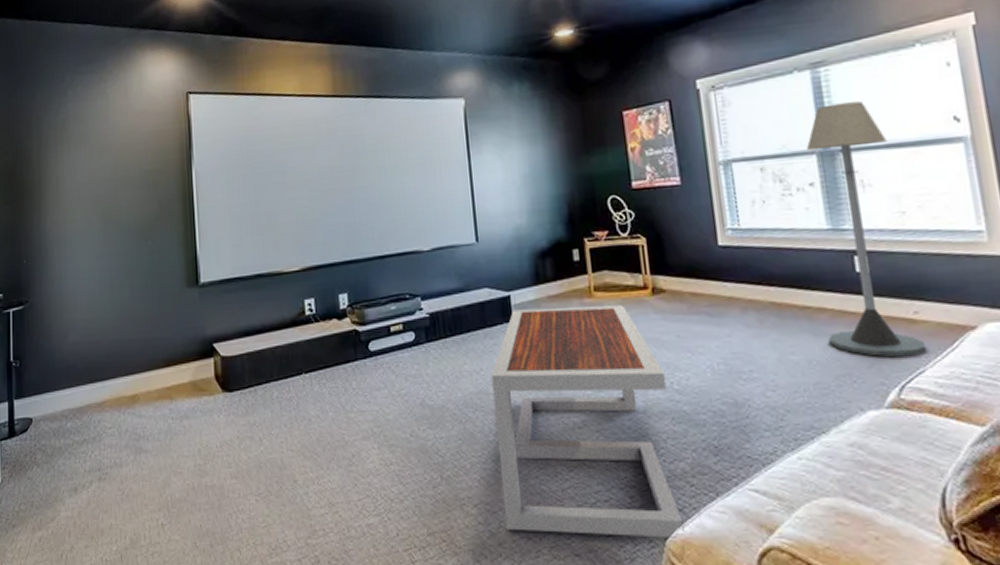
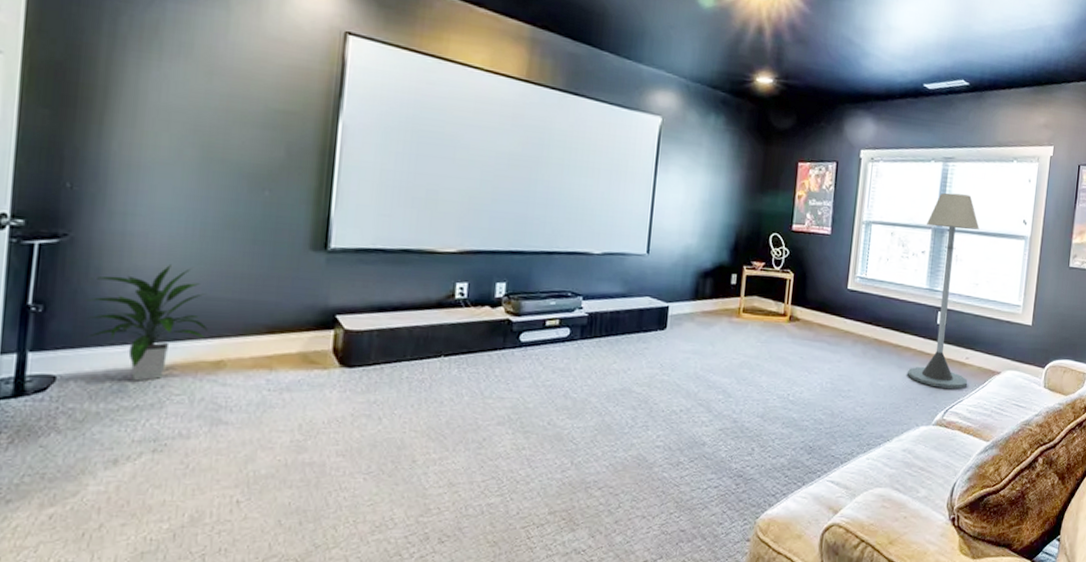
indoor plant: none [43,314,123,418] -> present [85,263,208,381]
coffee table: present [491,305,684,538] -> none [624,319,785,517]

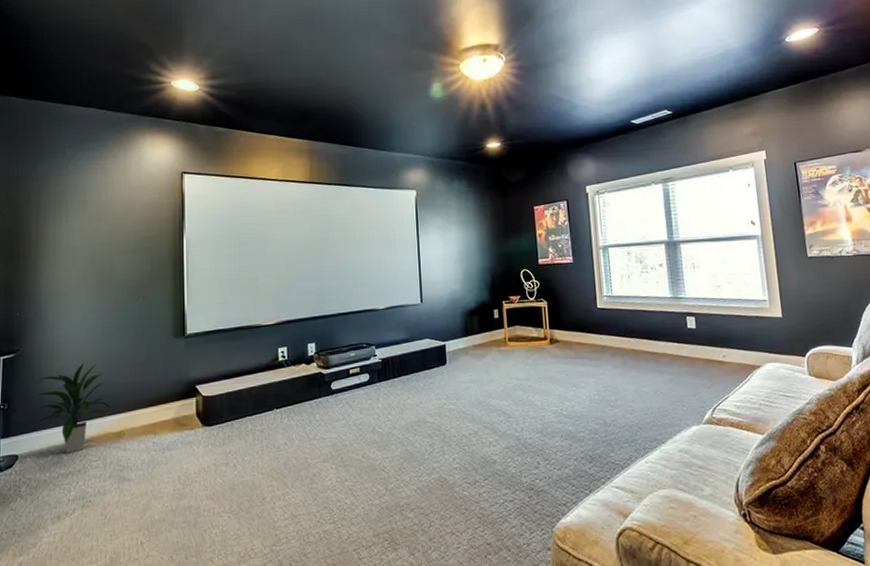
floor lamp: present [908,192,980,389] -> none [659,208,729,388]

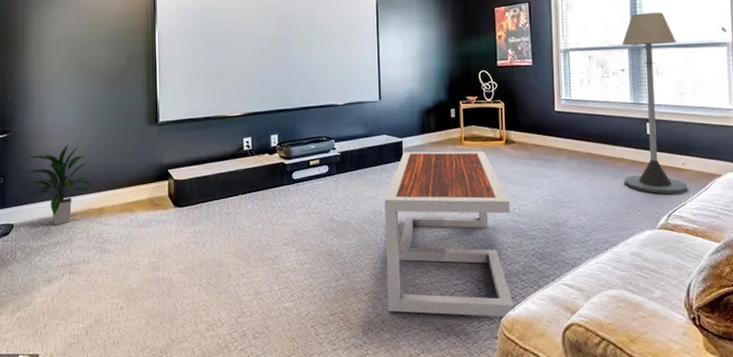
coffee table: none [428,352,567,528] -> present [384,151,515,317]
floor lamp: none [659,208,729,388] -> present [622,12,687,194]

